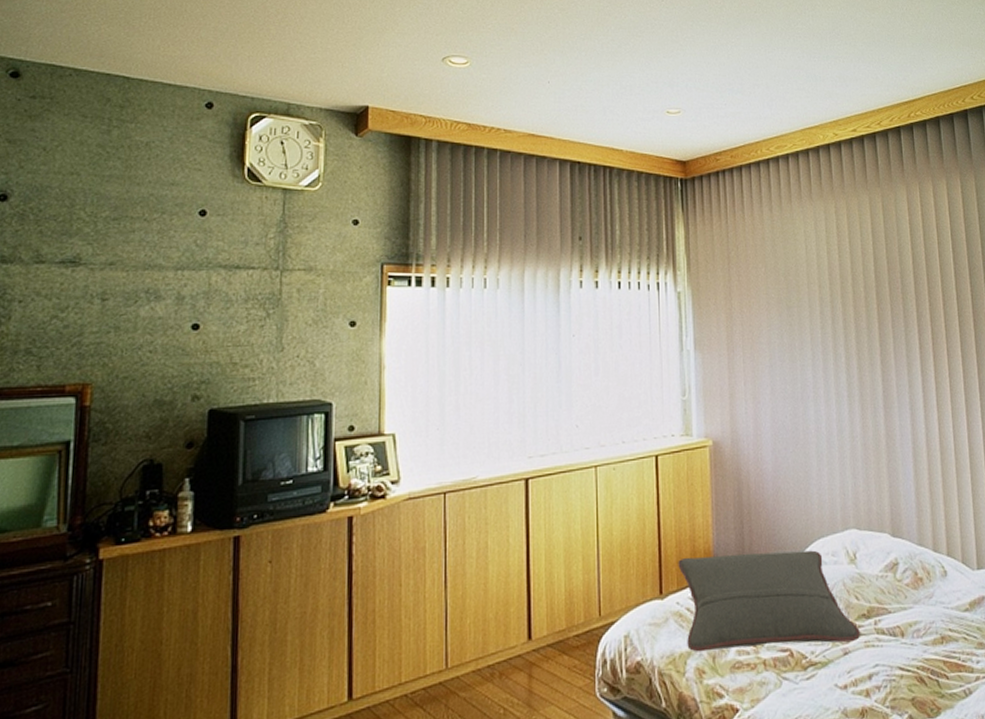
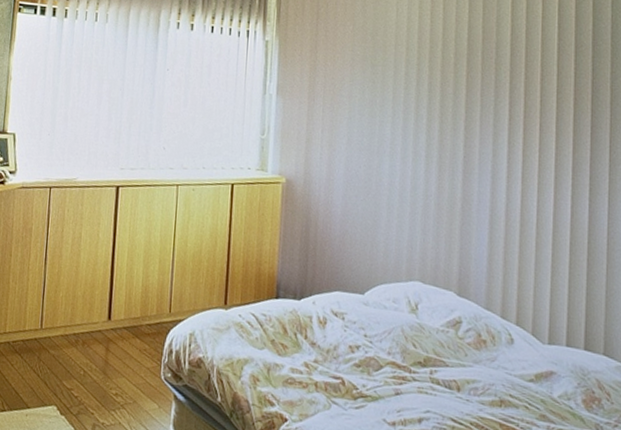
pillow: present [678,550,860,652] -> none [243,277,414,385]

